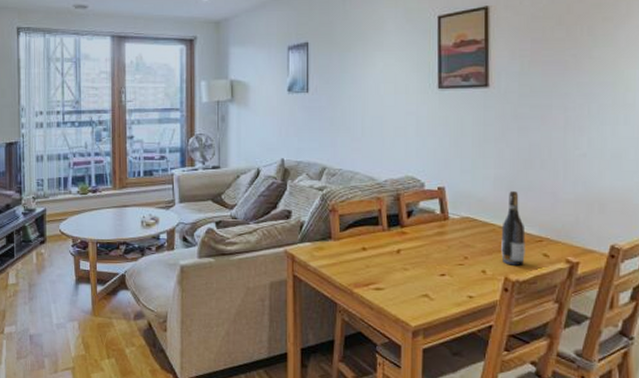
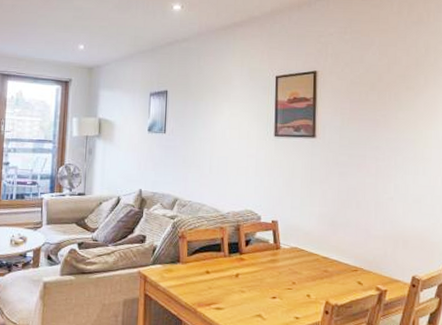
wine bottle: present [501,191,526,266] -> none [323,227,344,291]

